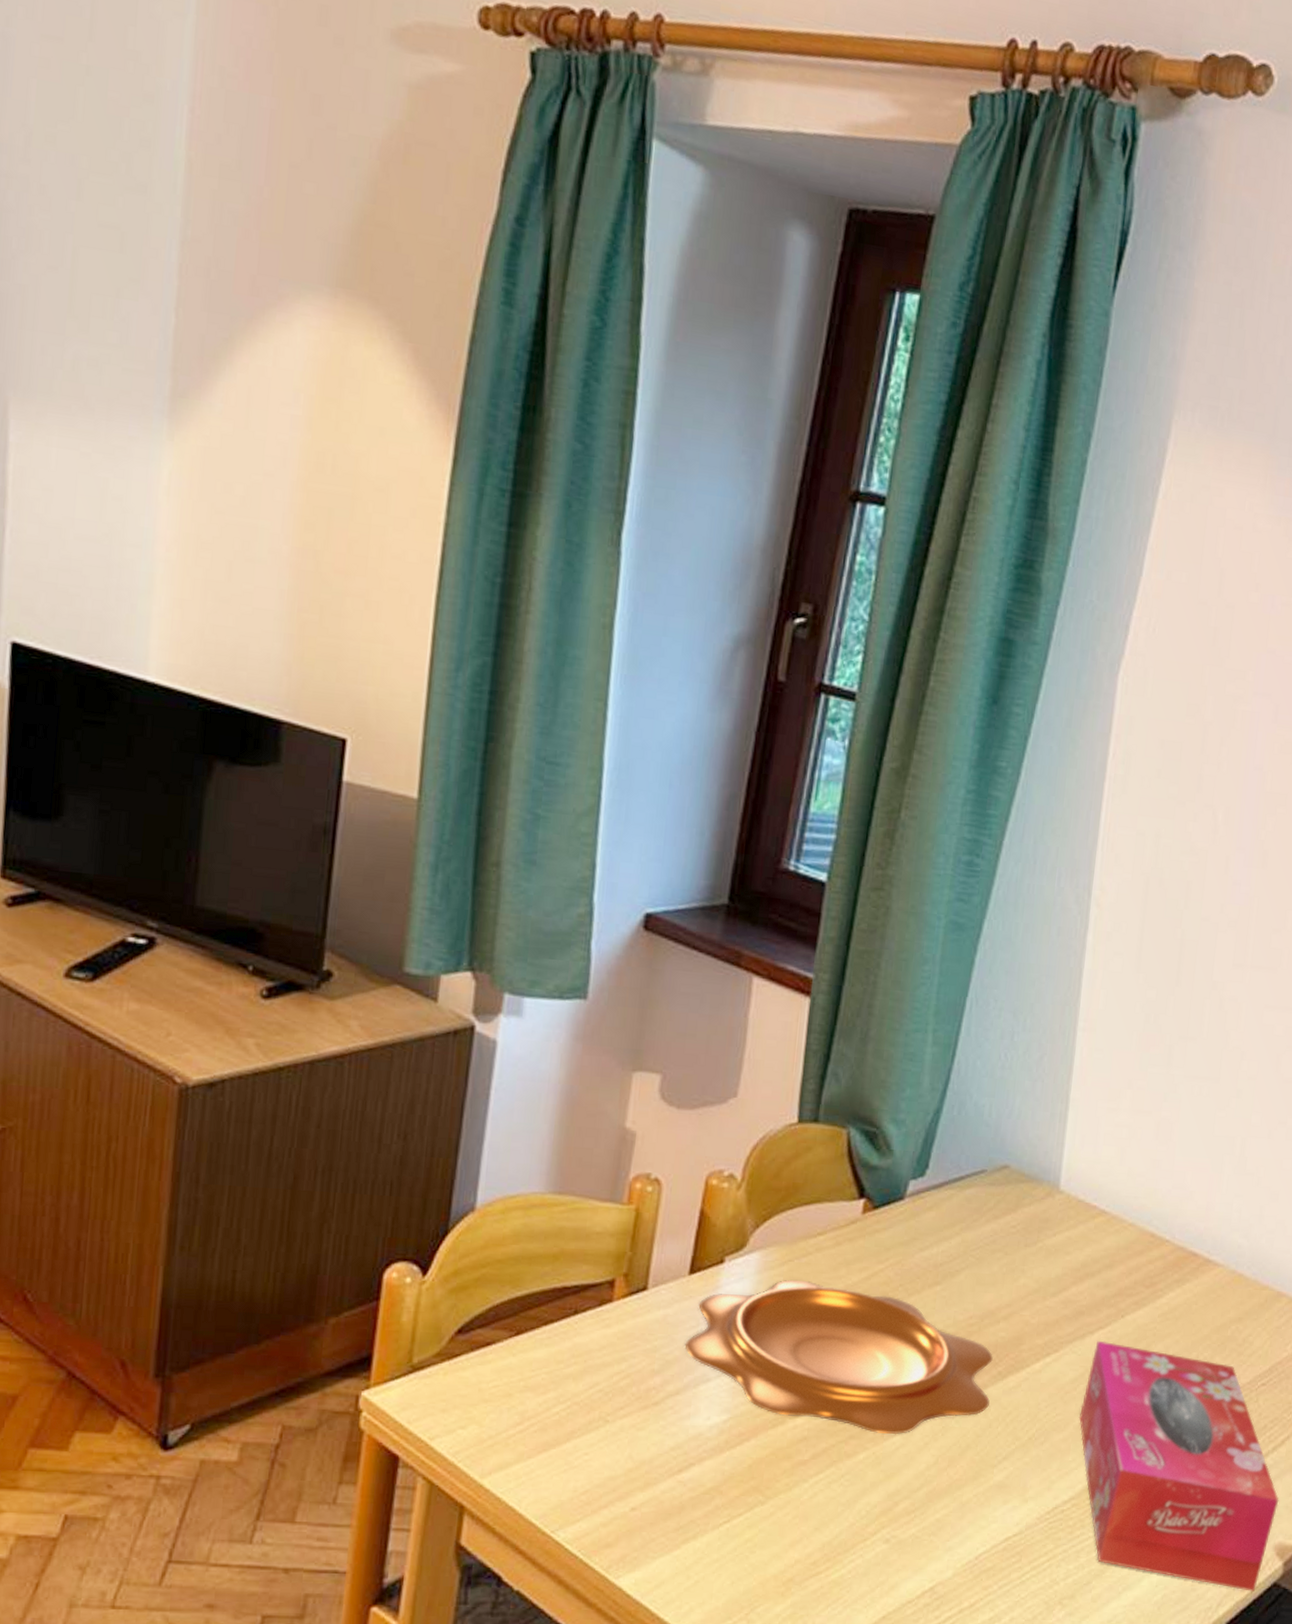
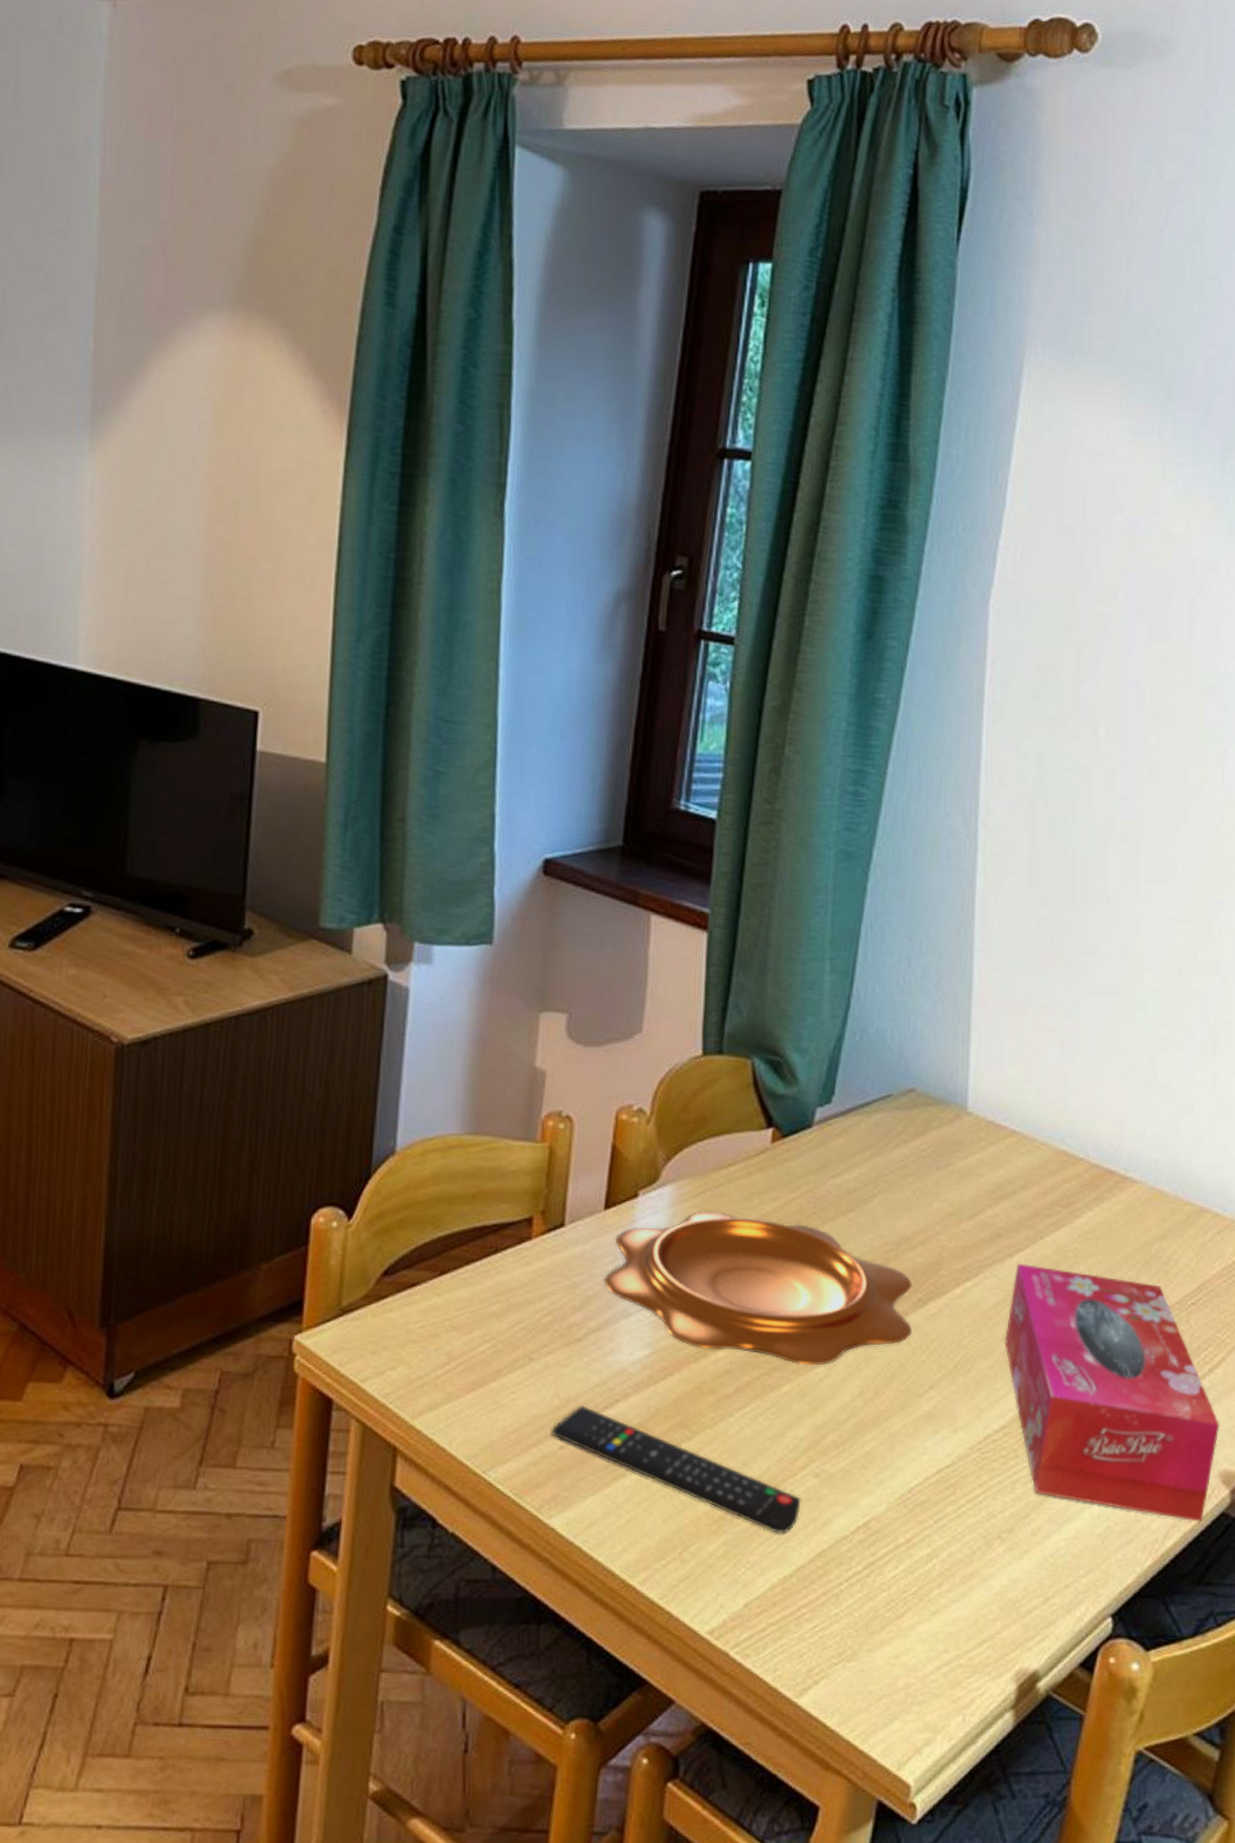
remote control: none [624,1468,870,1597] -> present [552,1405,801,1534]

